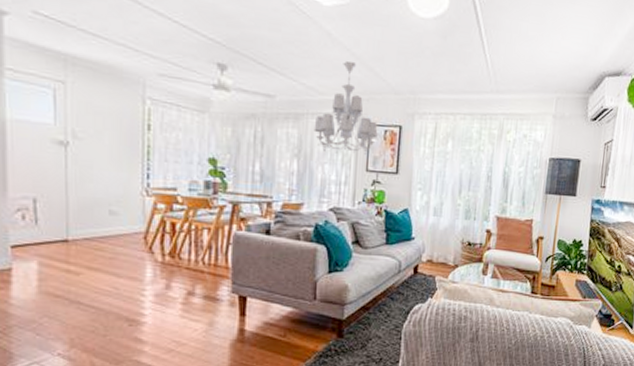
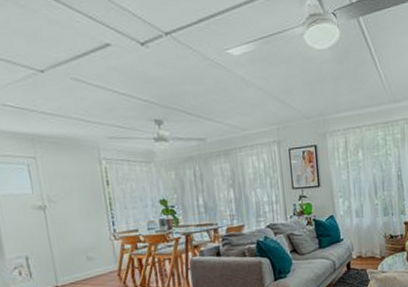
chandelier: present [314,61,378,155] -> none [242,99,297,178]

